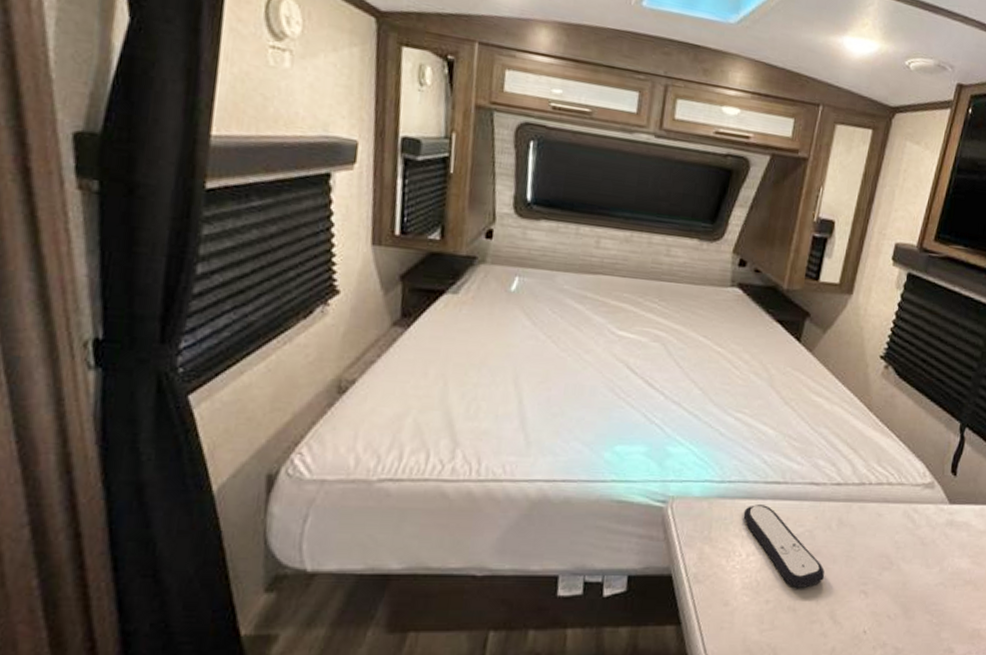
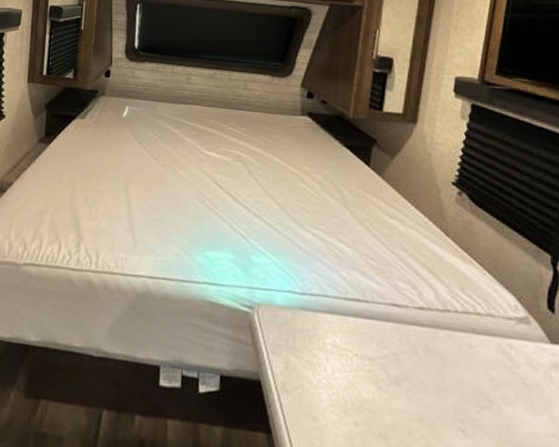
remote control: present [743,504,825,588] -> none [326,320,416,415]

